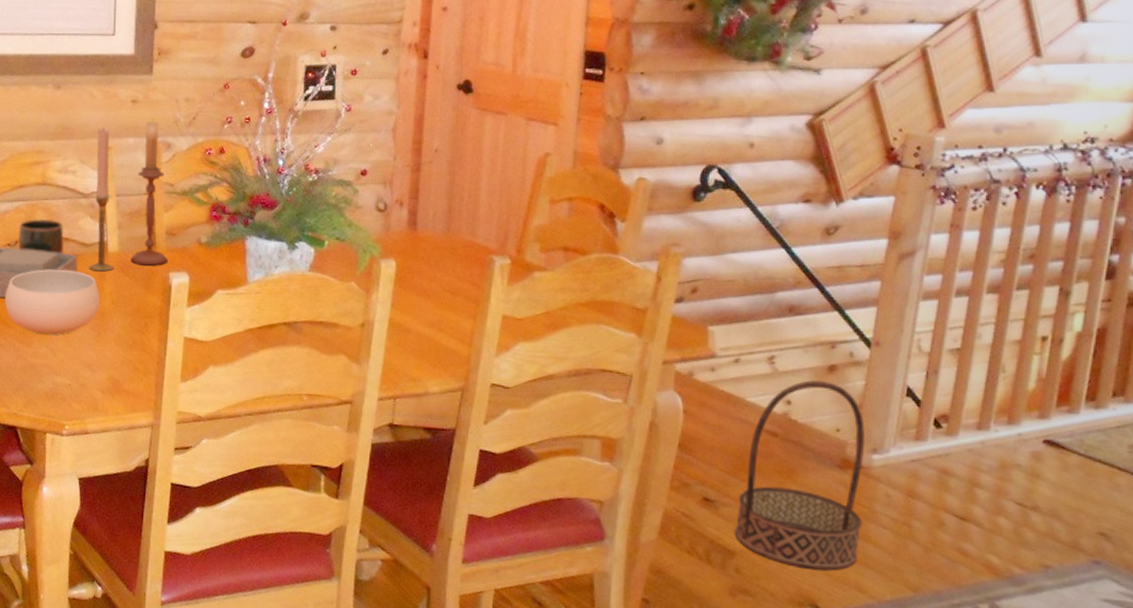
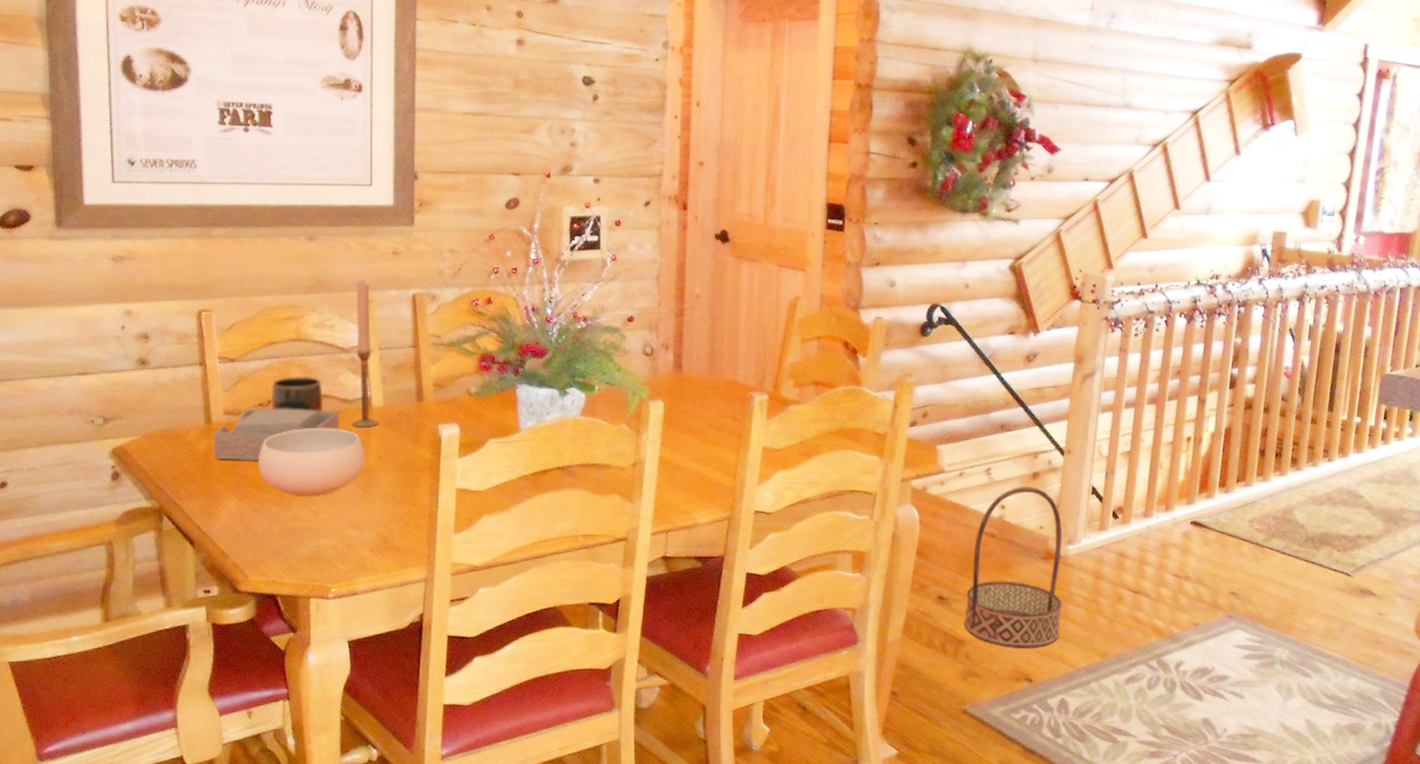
candlestick: present [130,117,168,266] -> none [396,269,436,419]

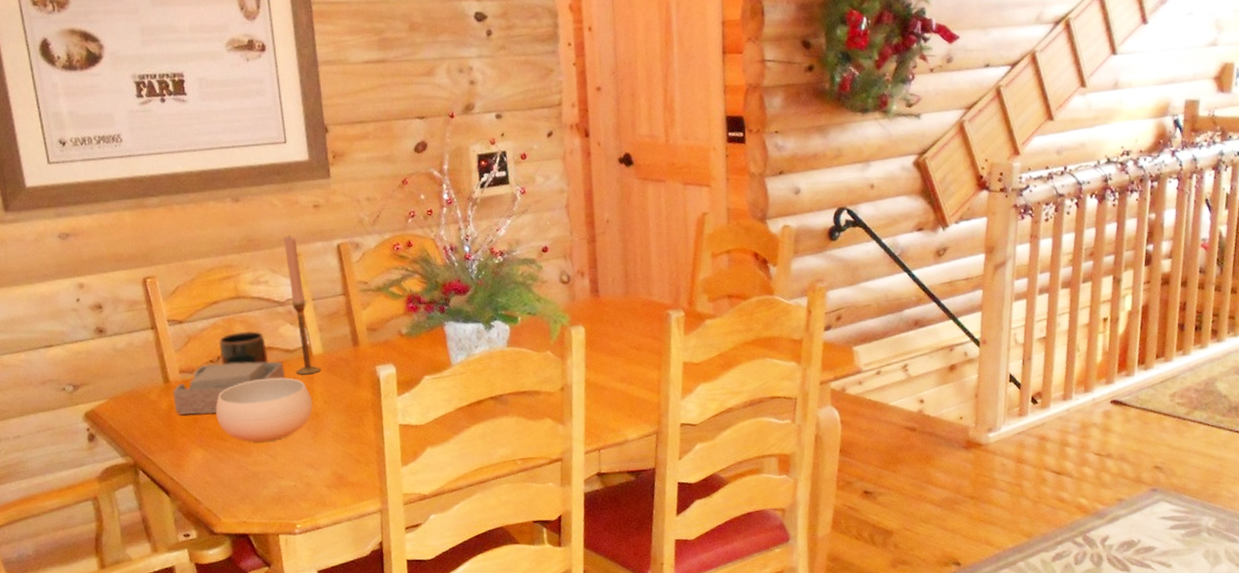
basket: present [964,487,1063,648] -> none [890,379,986,535]

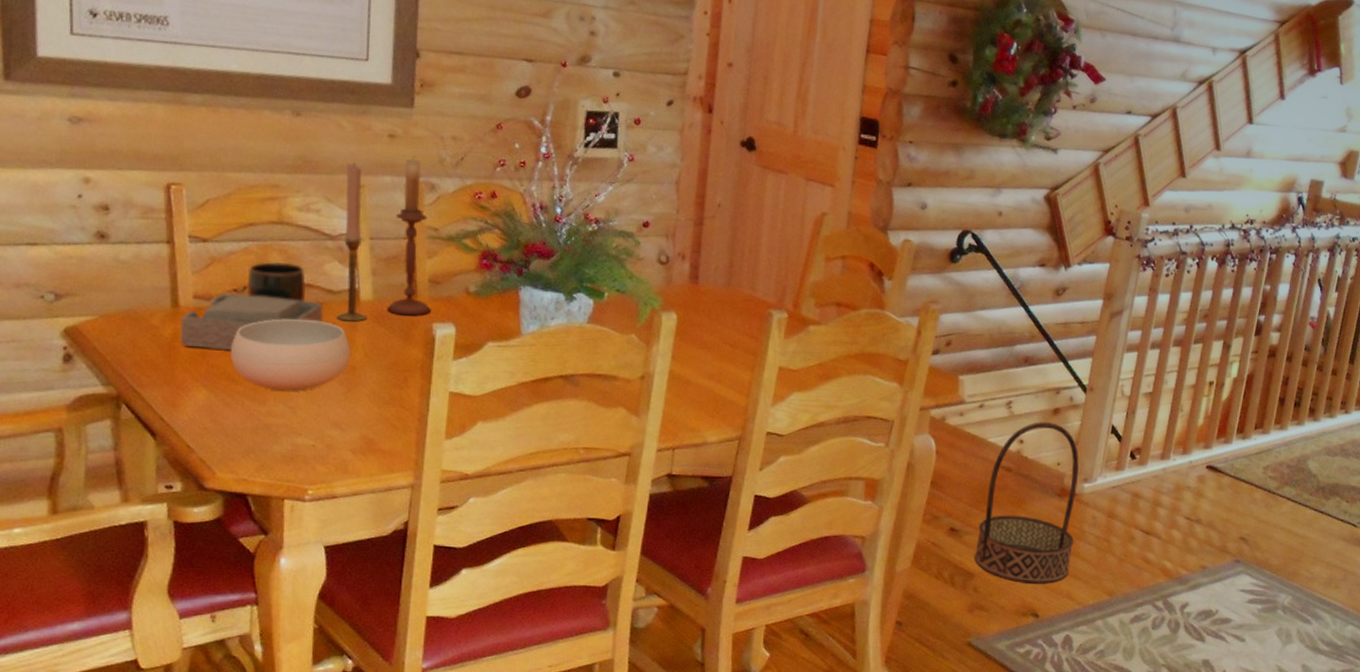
candlestick: none [330,220,373,363] -> present [387,155,431,316]
basket: none [890,379,986,535] -> present [974,422,1079,584]

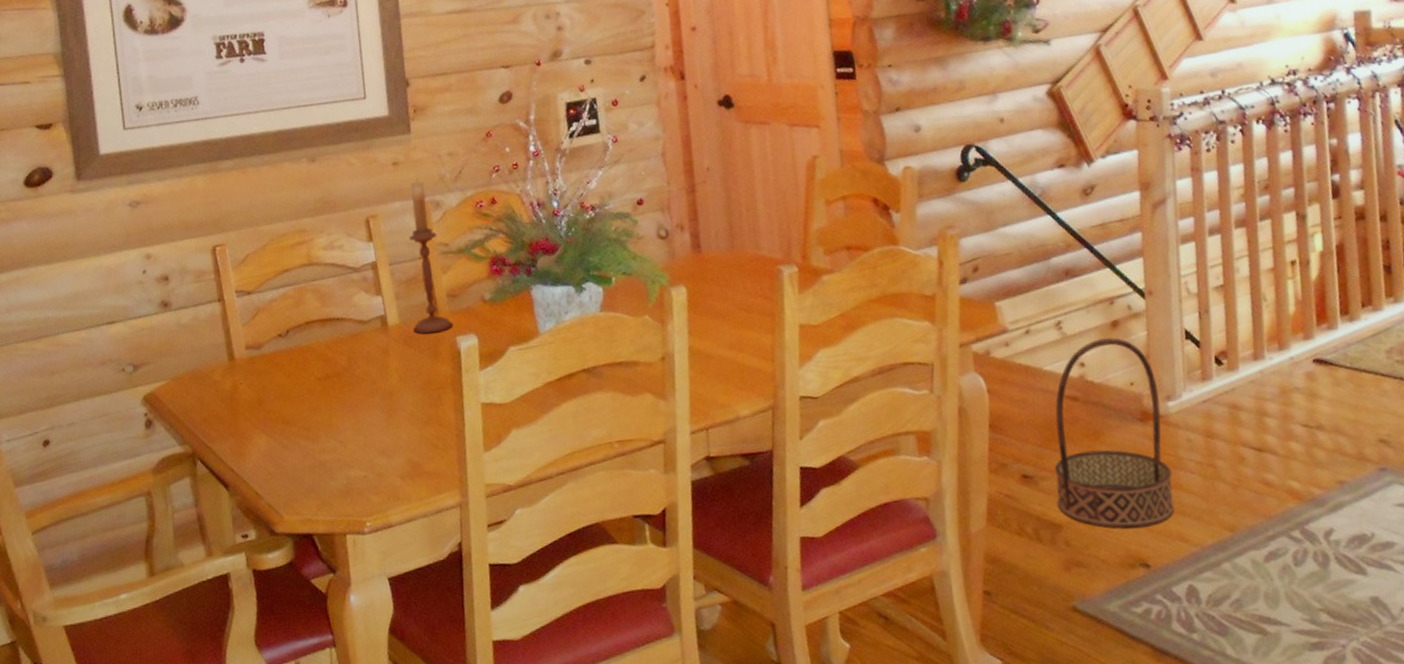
napkin holder: present [180,293,323,350] -> none [237,334,358,396]
bowl: present [230,318,351,391] -> none [282,351,388,427]
mug: present [246,261,306,302] -> none [288,301,340,339]
candlestick: present [337,162,368,322] -> none [360,195,397,349]

